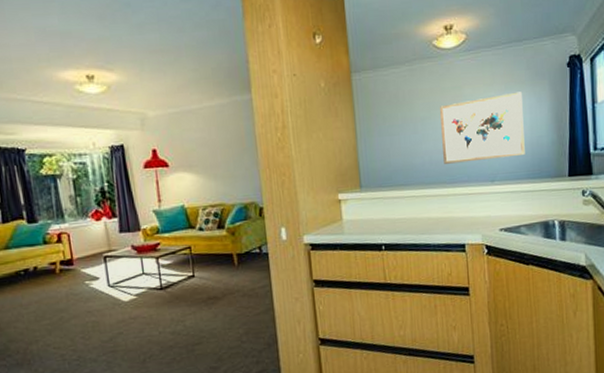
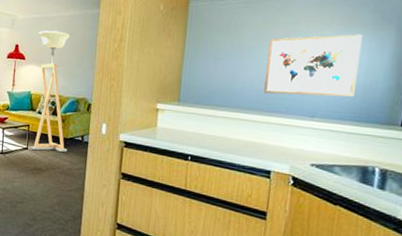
floor lamp: none [179,126,246,276] -> present [30,30,71,152]

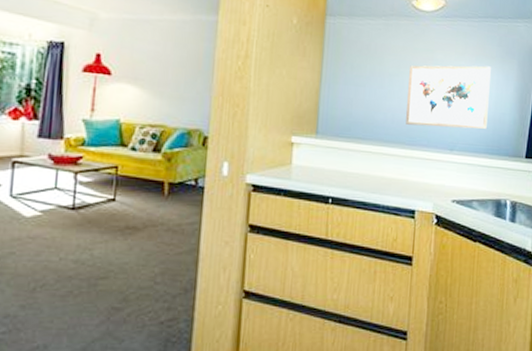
floor lamp: present [30,30,71,152] -> none [119,37,179,202]

